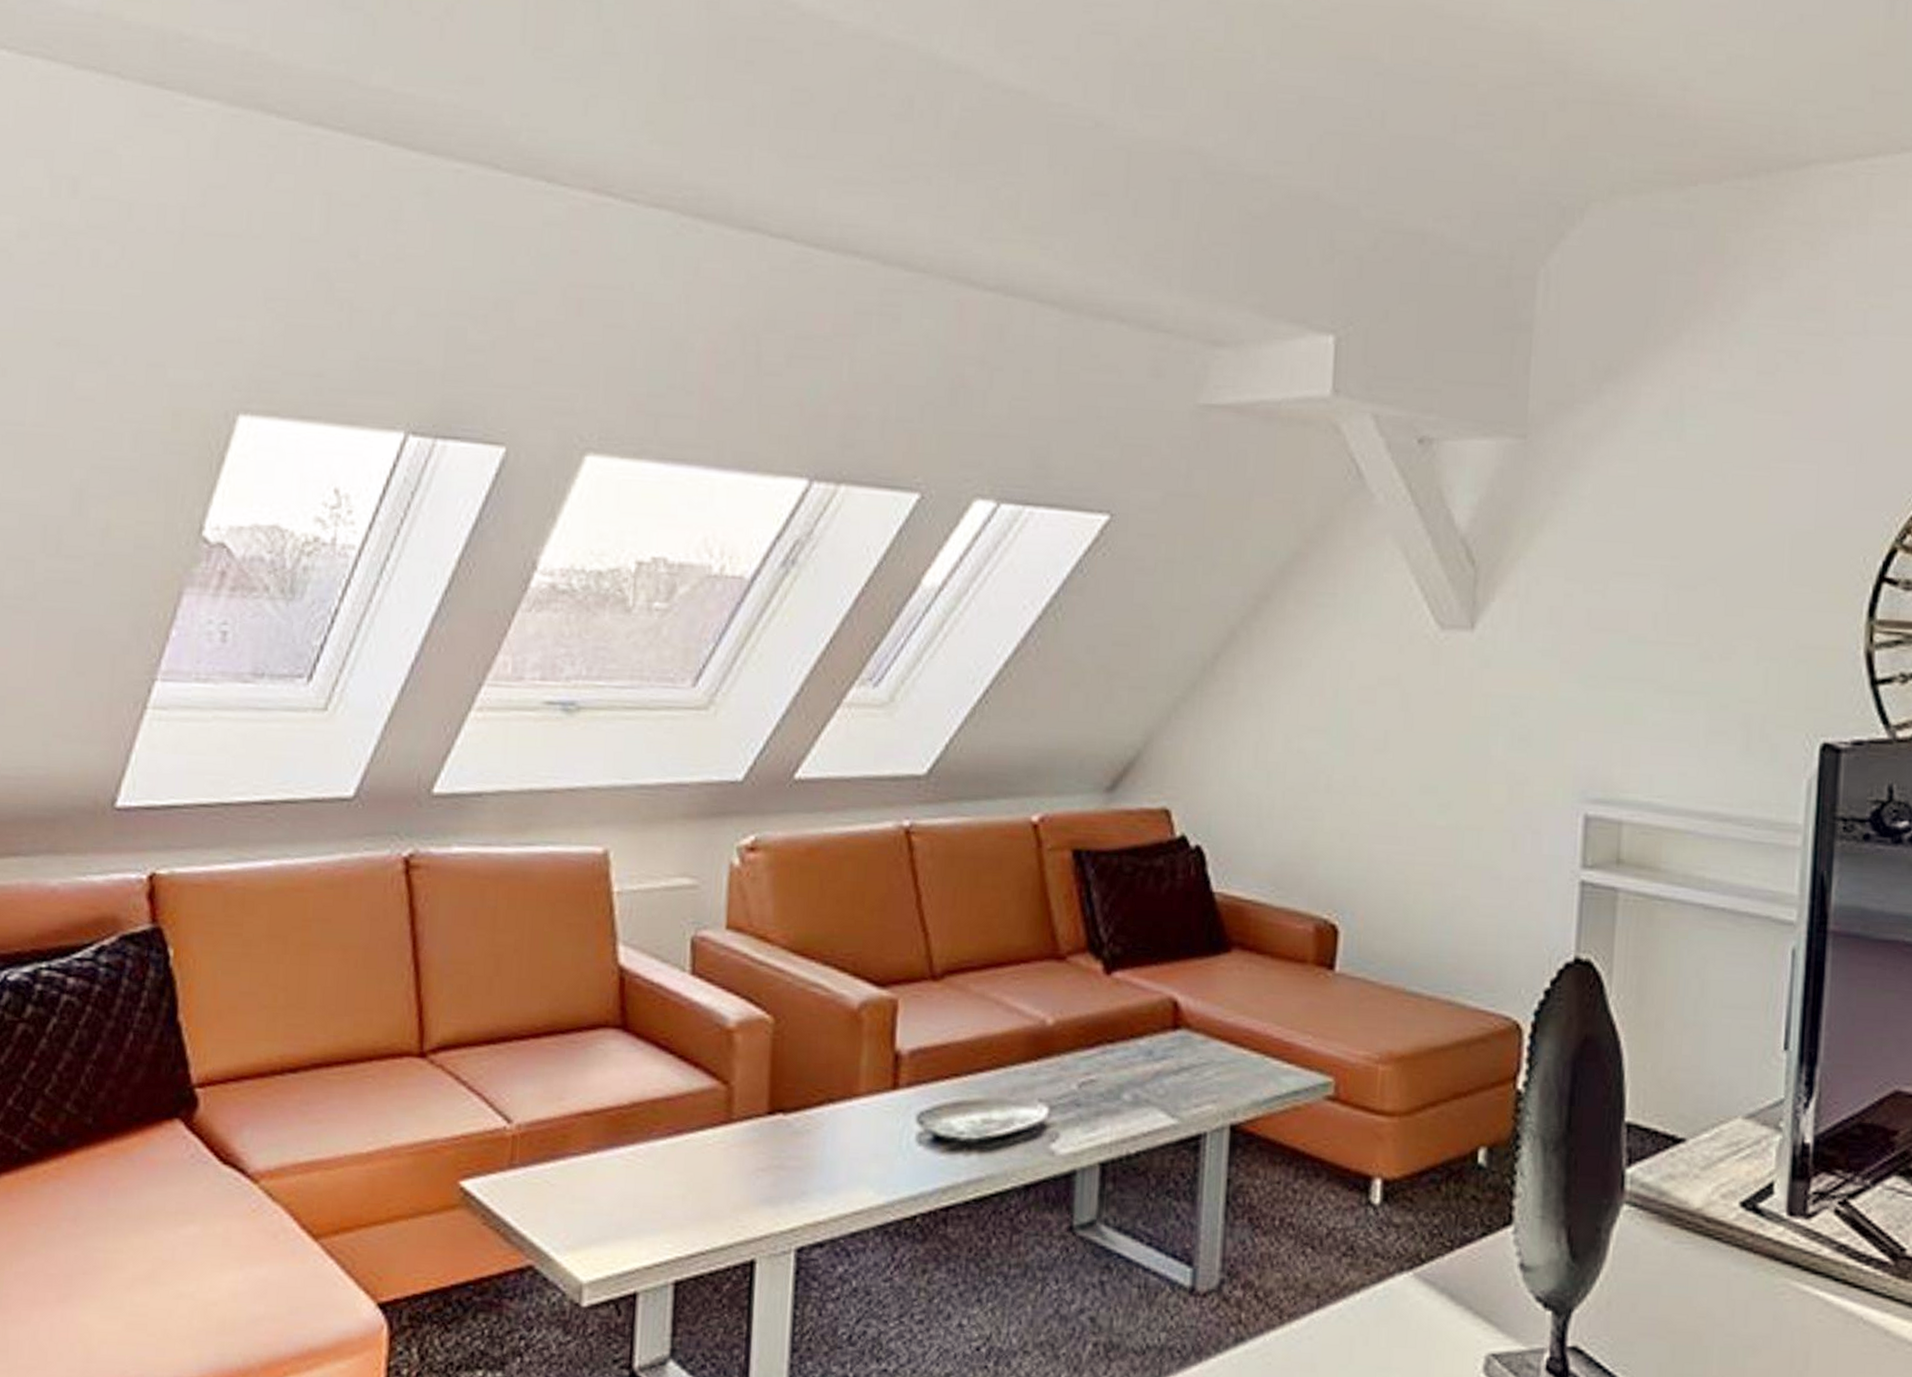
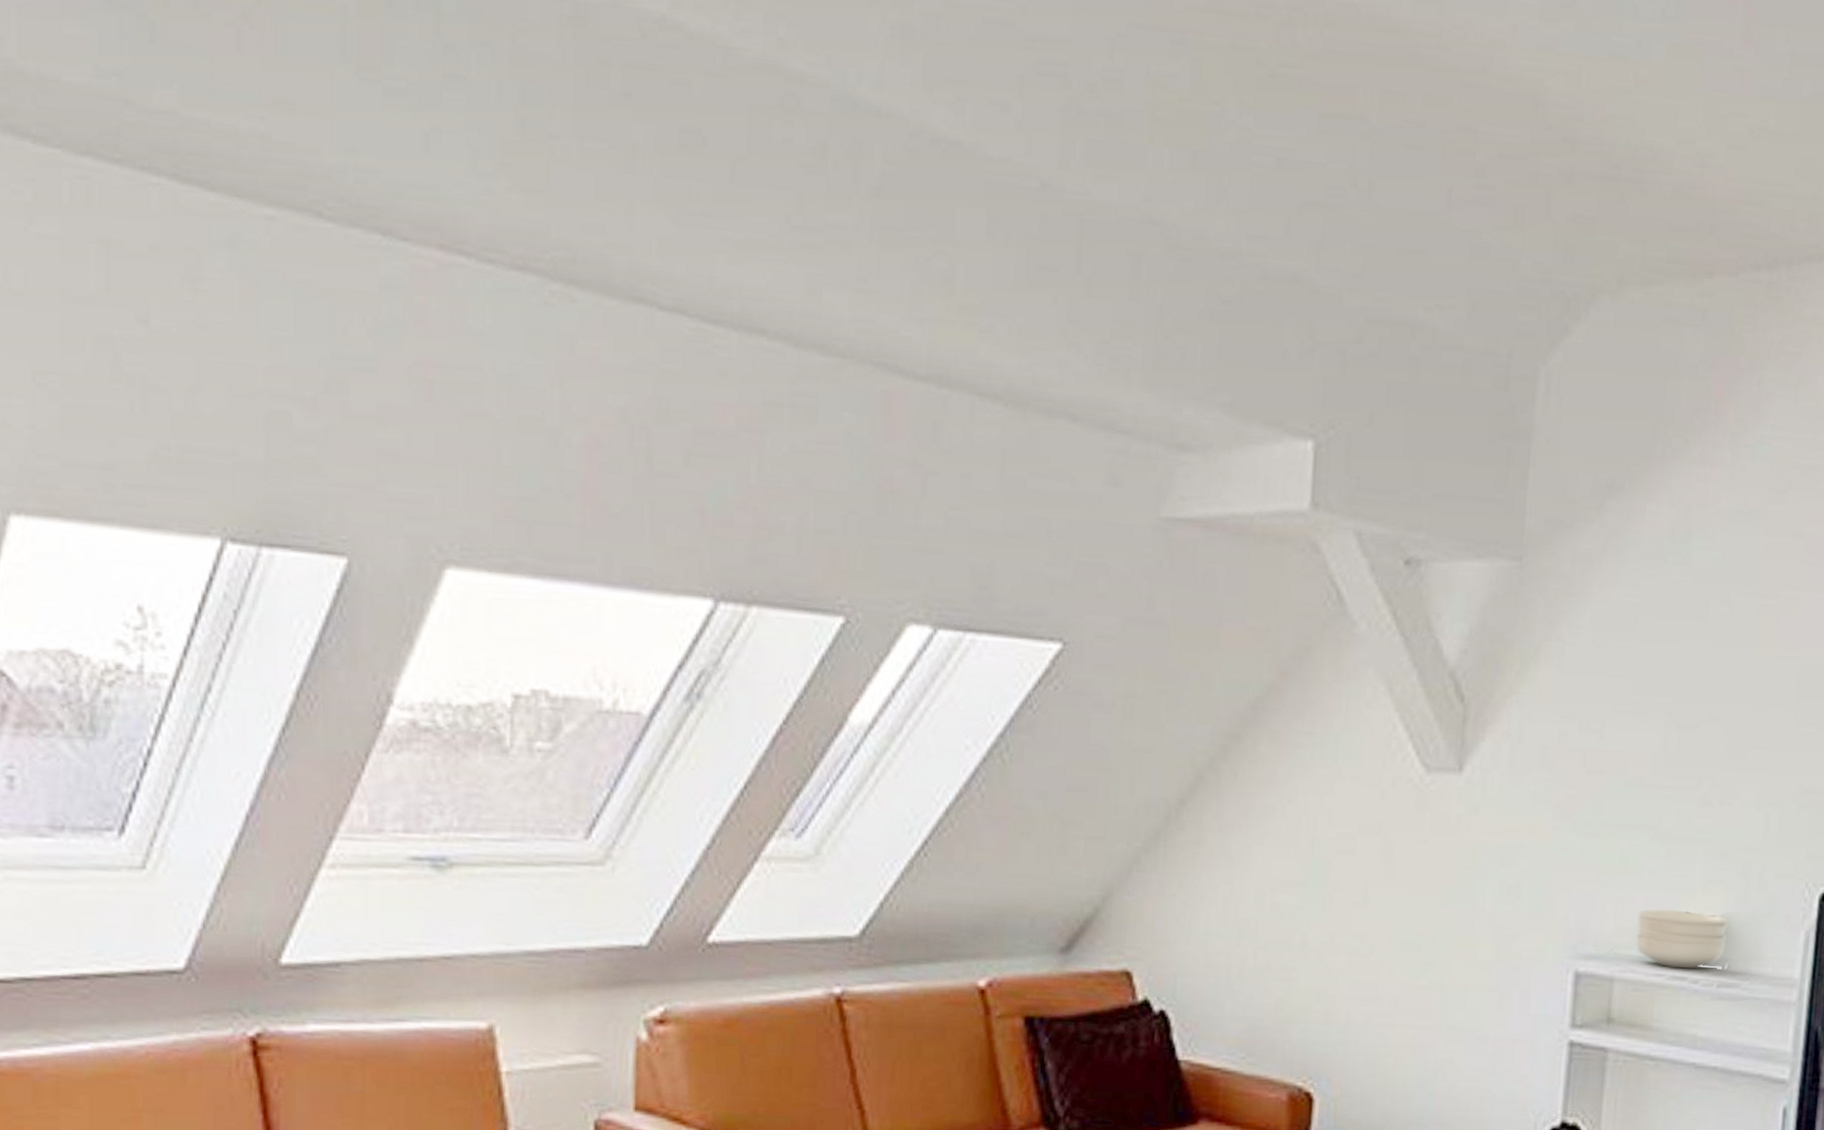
bowl: none [1641,757,1731,814] -> present [1635,909,1728,969]

